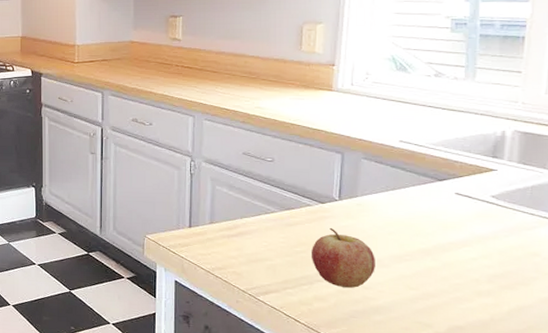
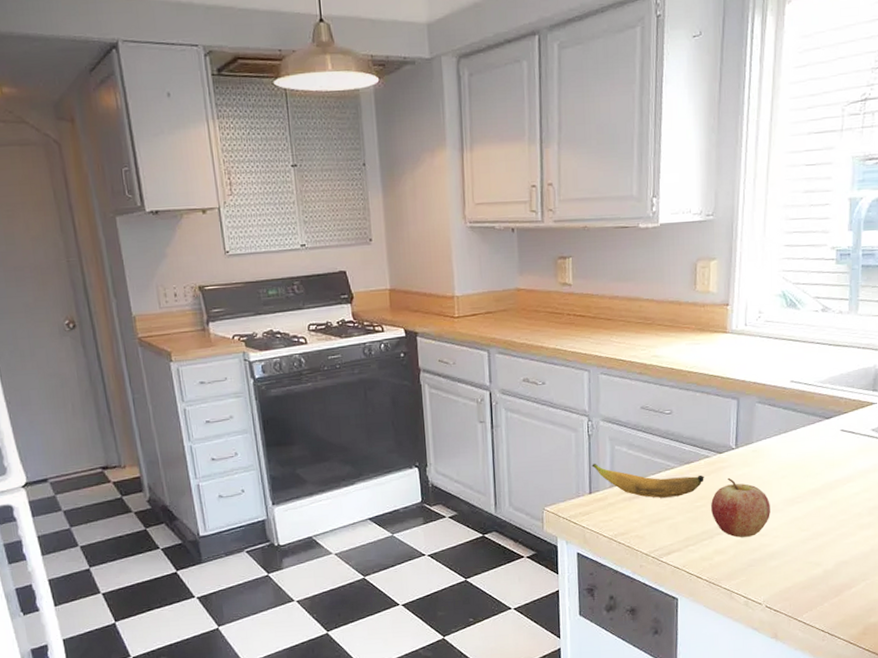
banana: none [192,200,305,240] -> present [592,464,704,498]

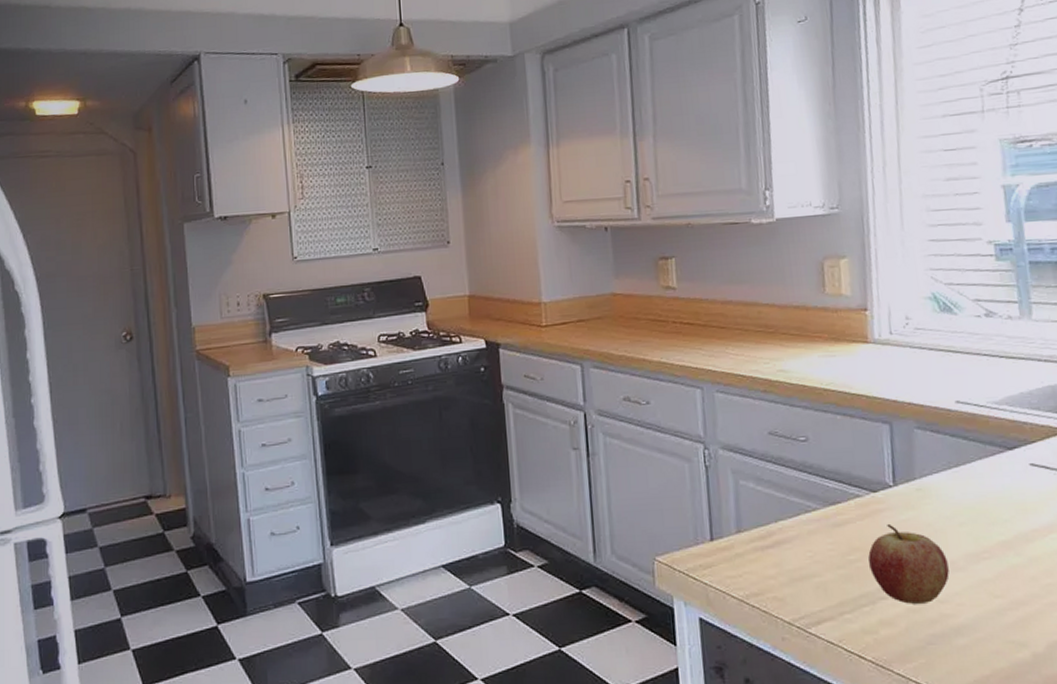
banana: present [592,464,704,498] -> none [711,503,857,549]

